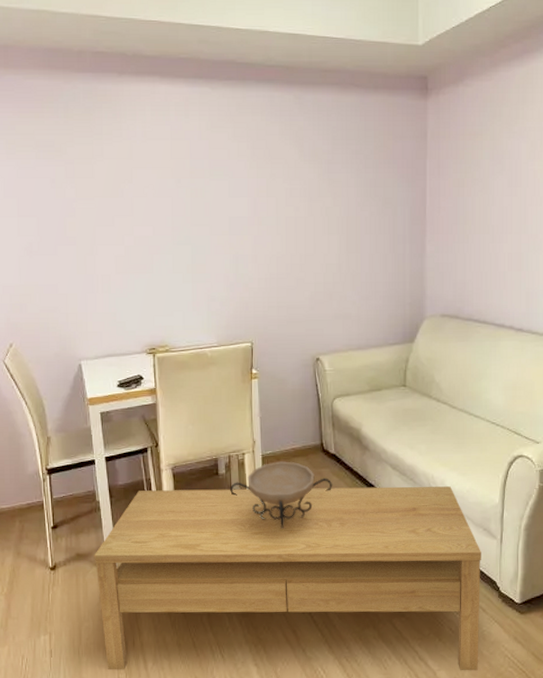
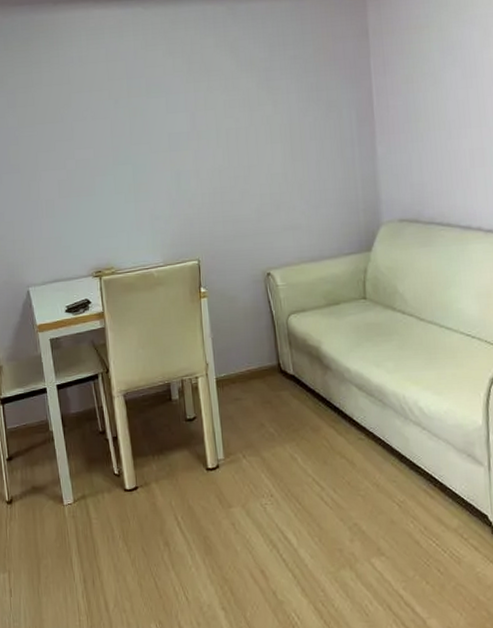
coffee table: present [94,486,481,671] -> none [49,407,475,620]
decorative bowl: present [230,461,333,529] -> none [185,384,294,458]

